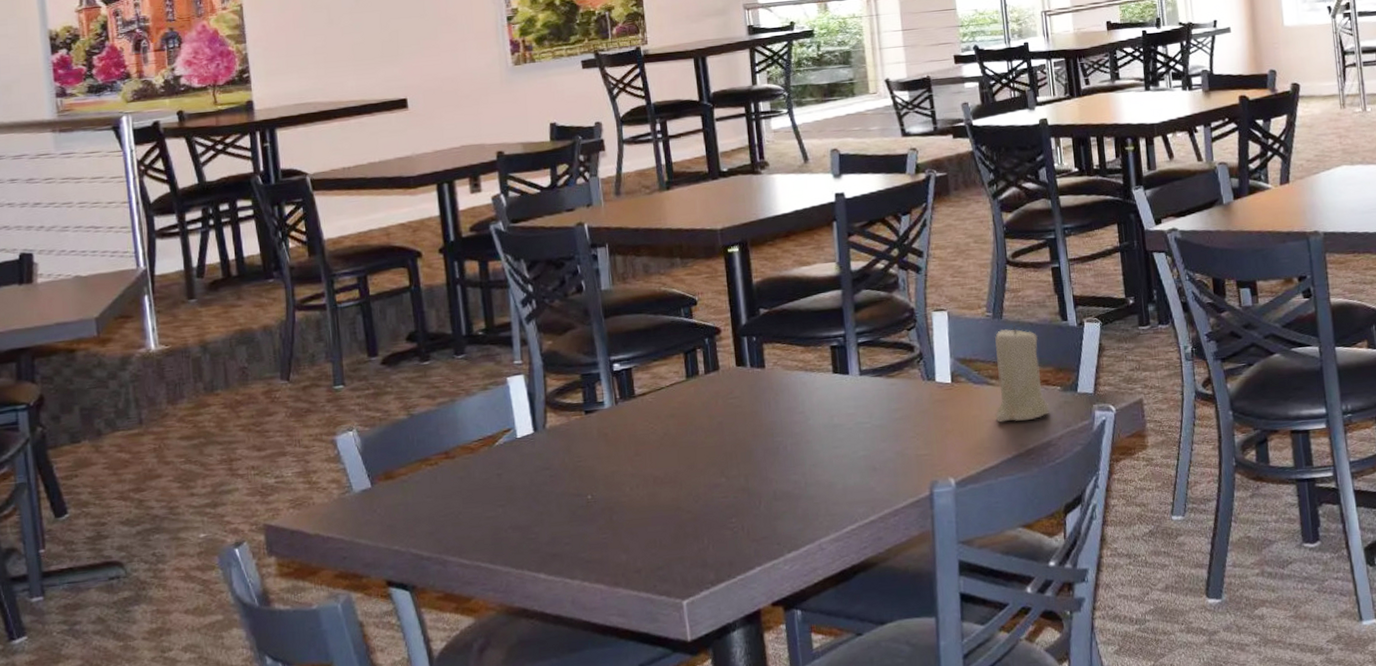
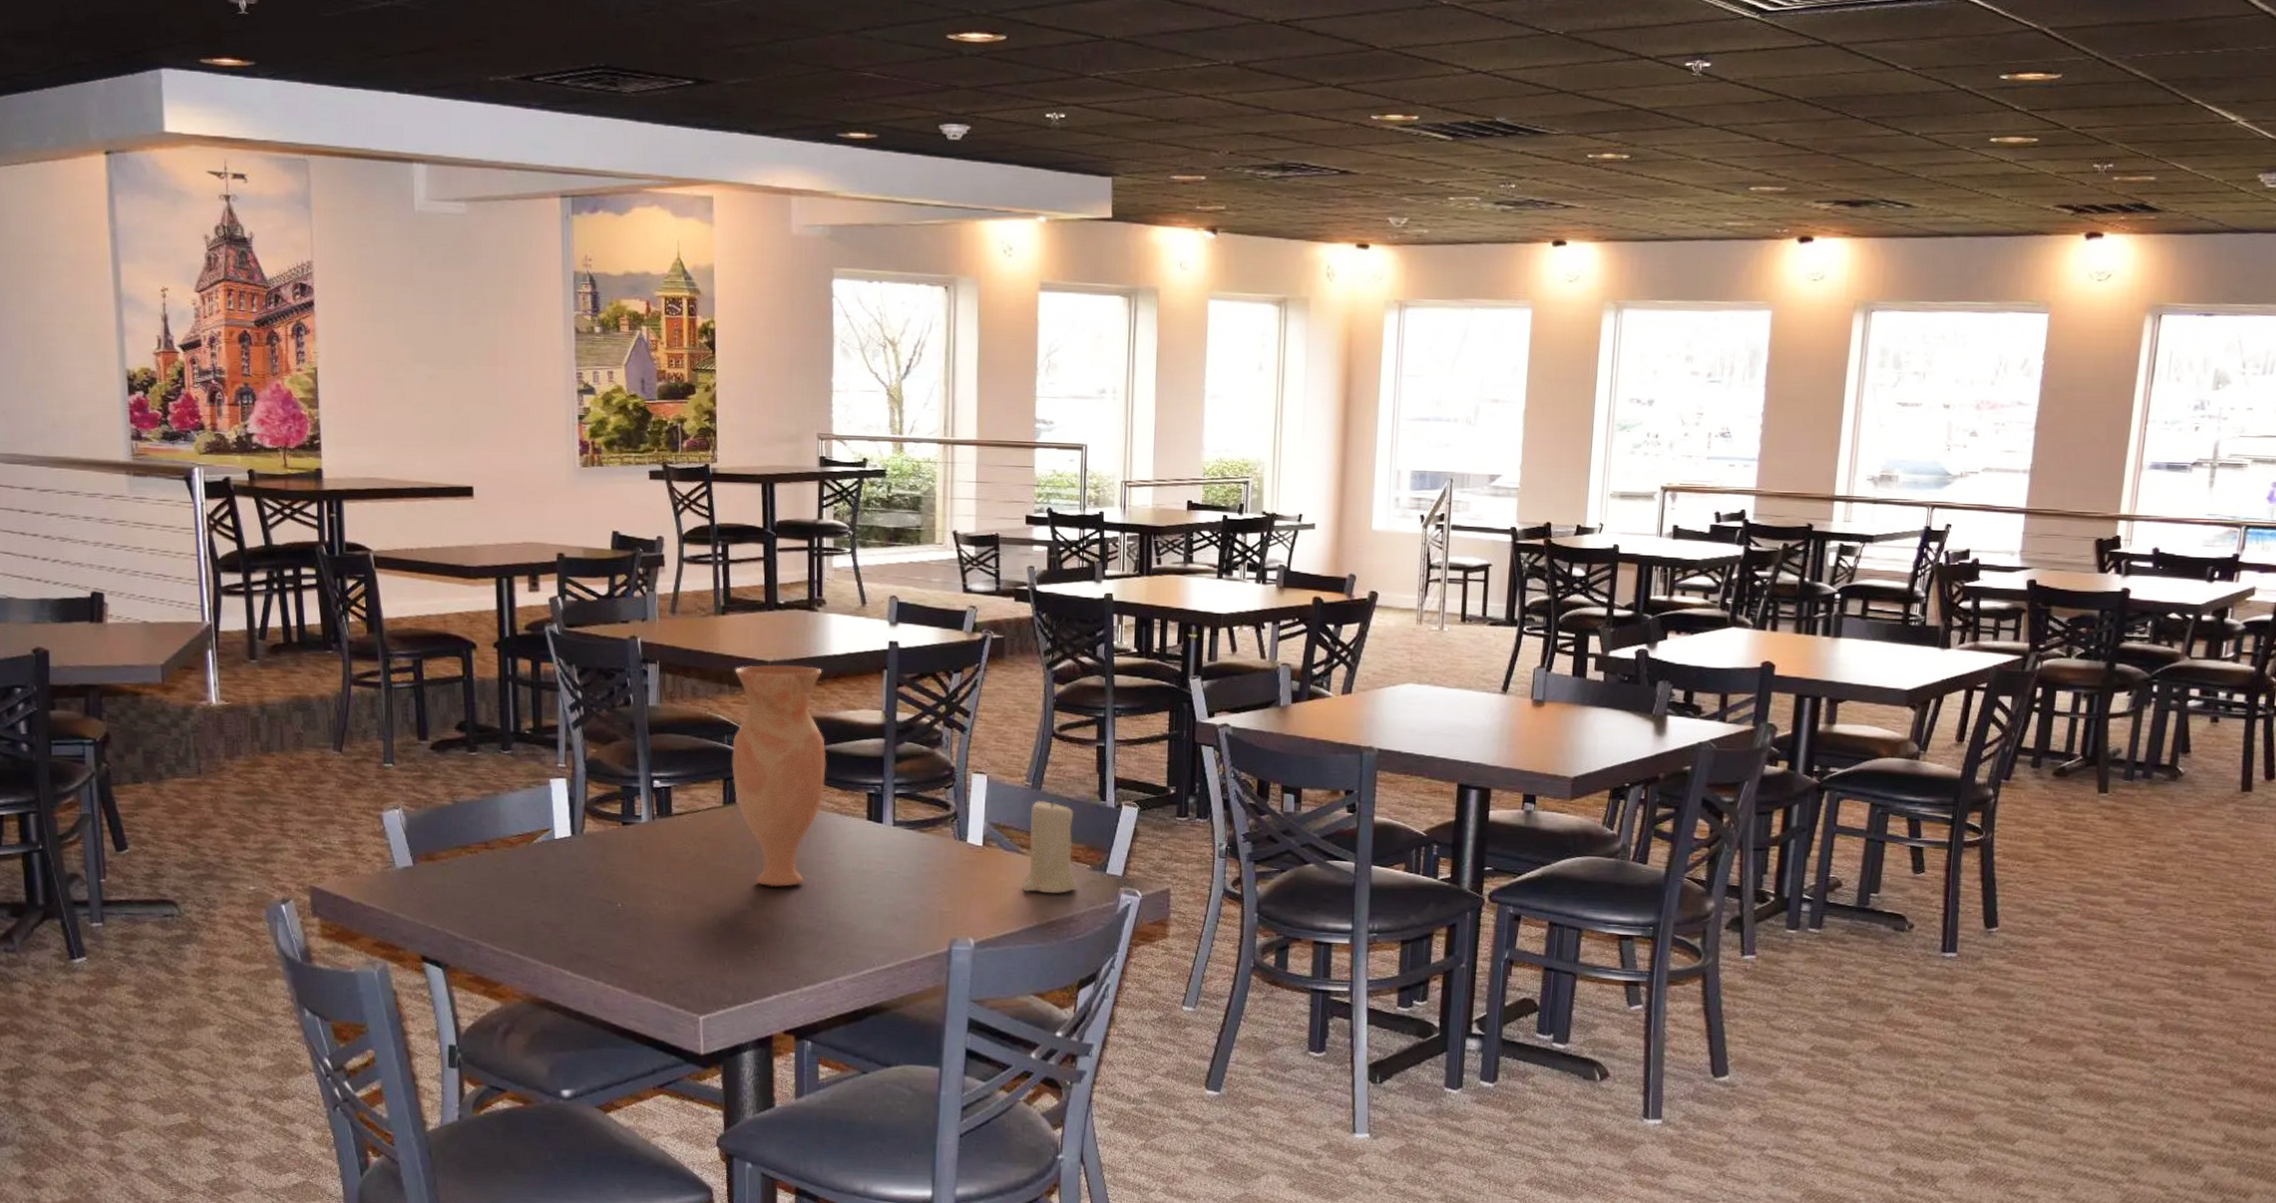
vase: none [684,228,787,455] -> present [732,664,826,887]

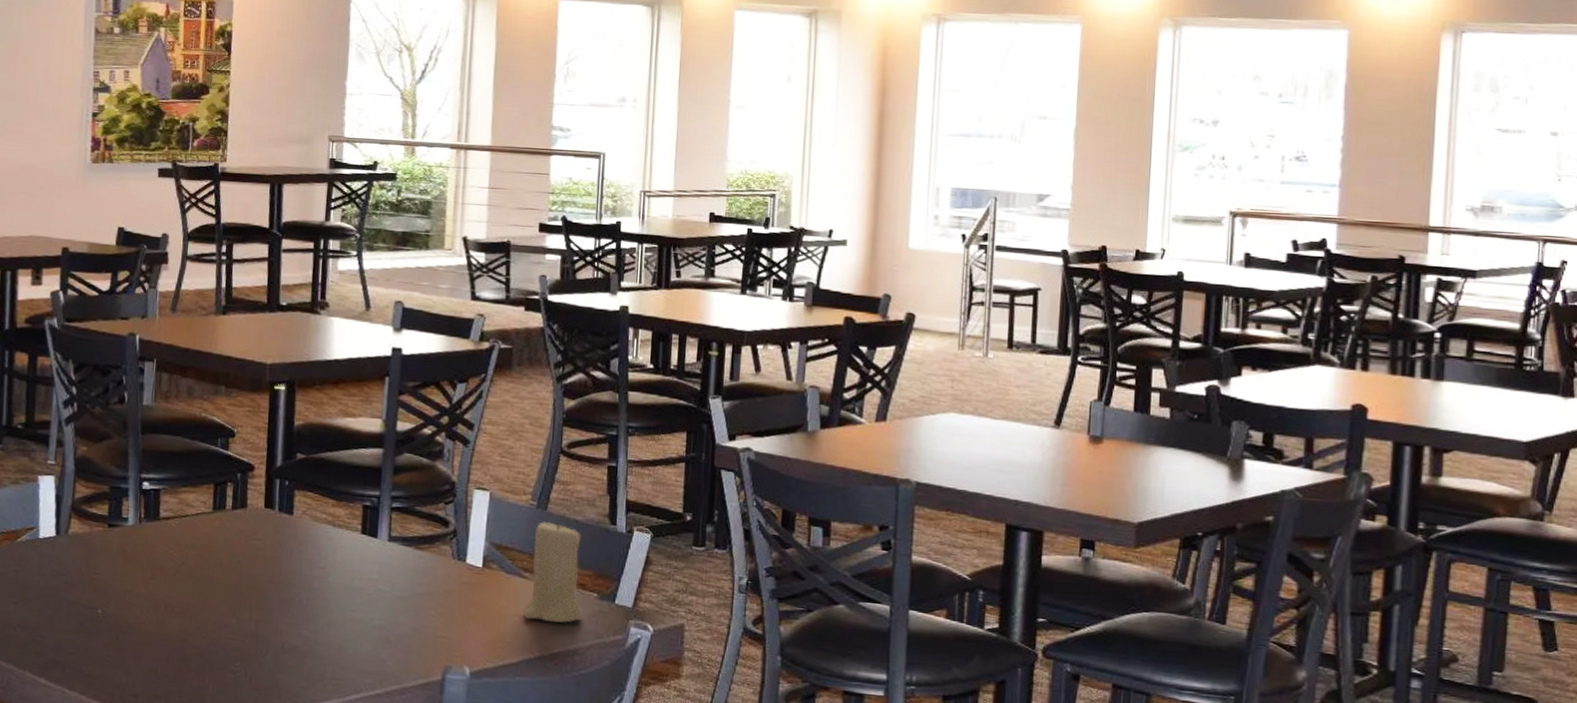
vase: present [732,664,826,887] -> none [223,366,322,601]

